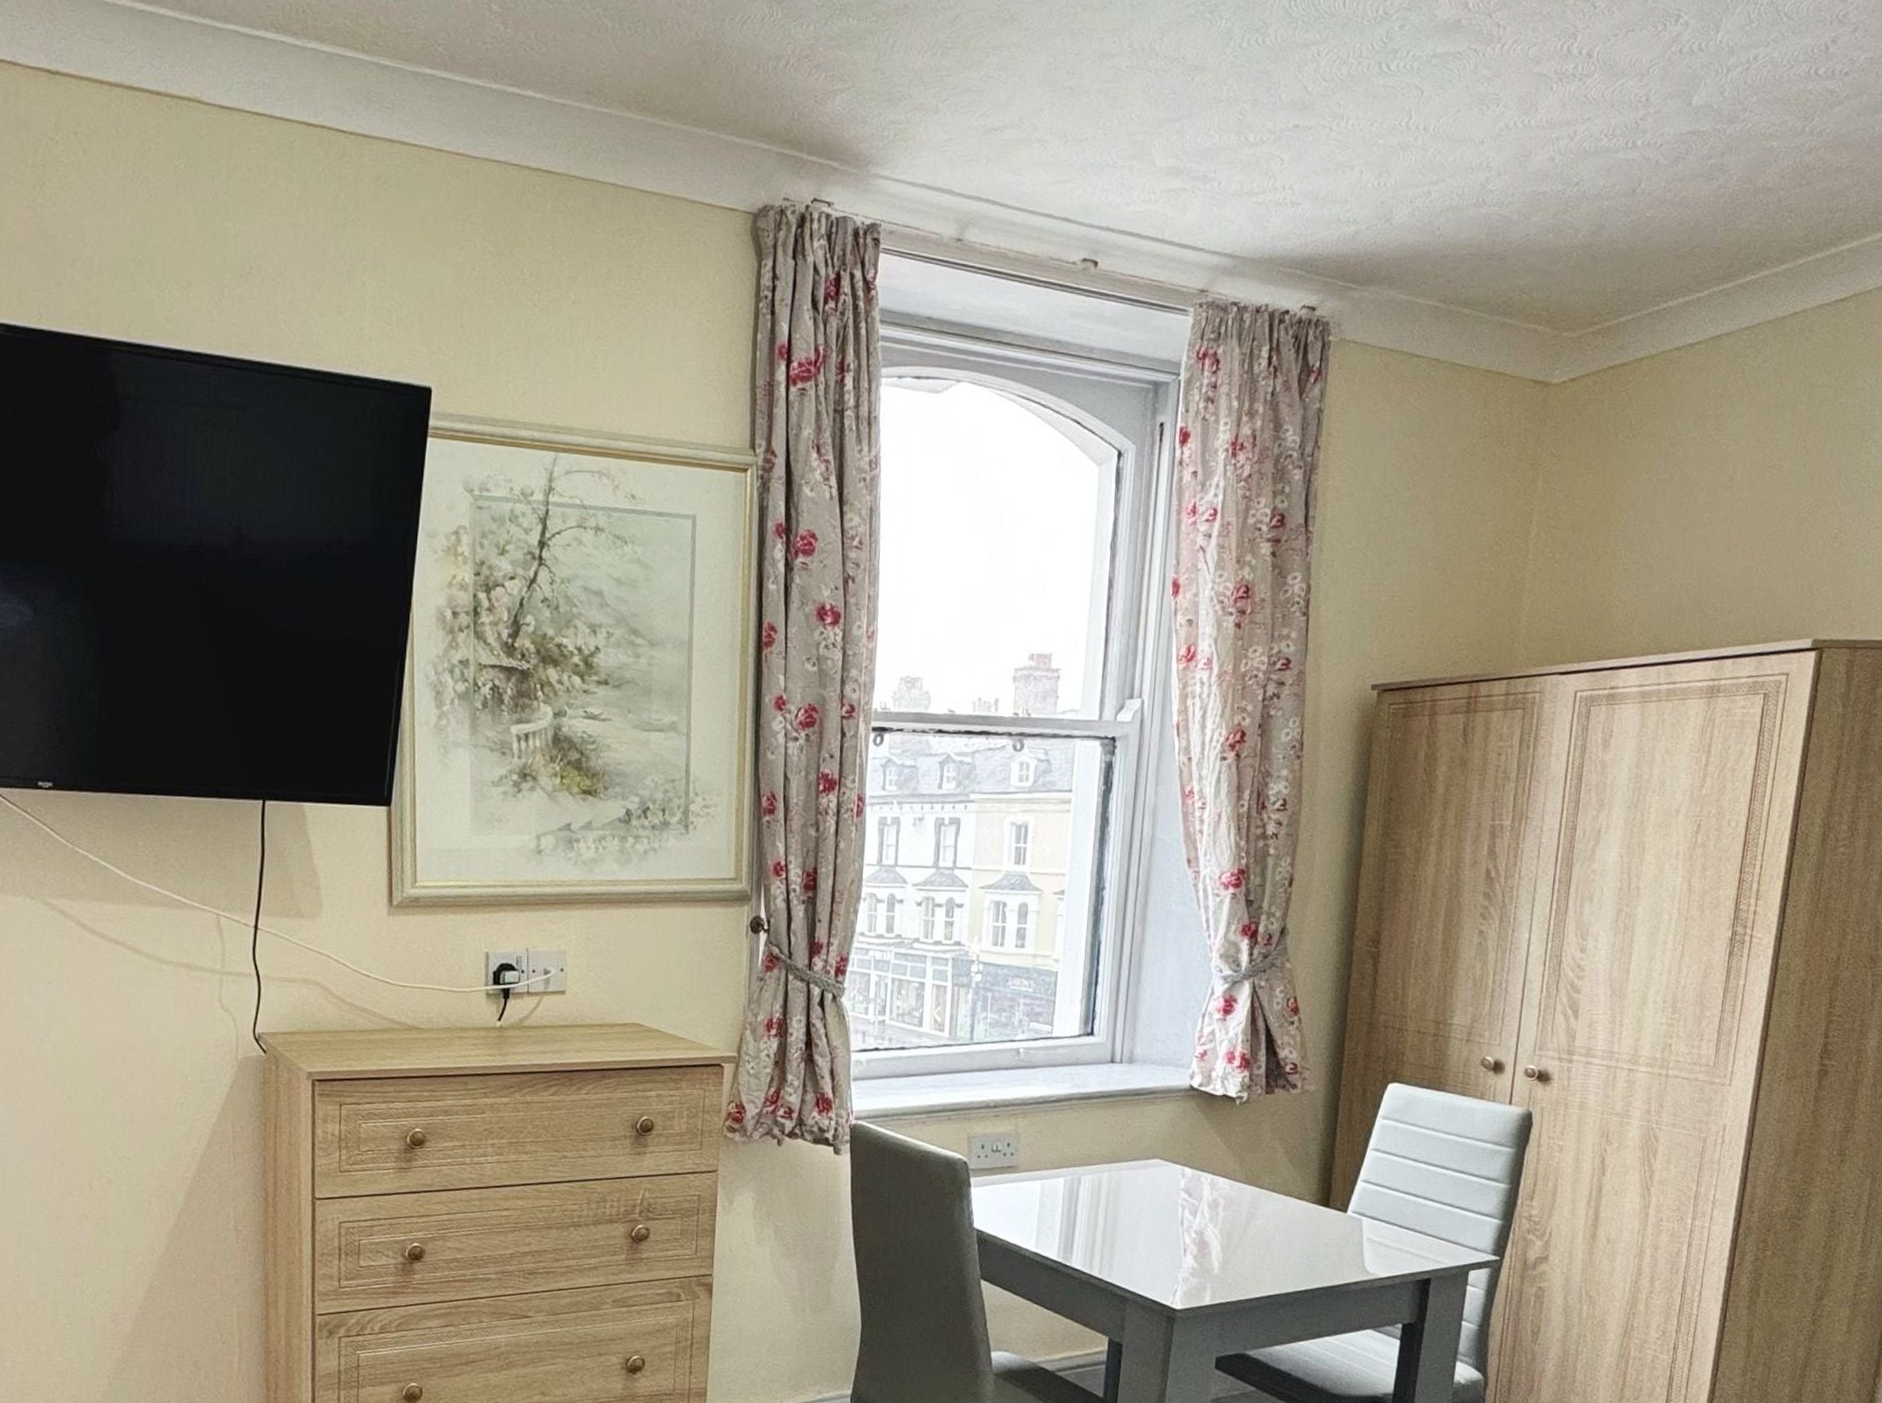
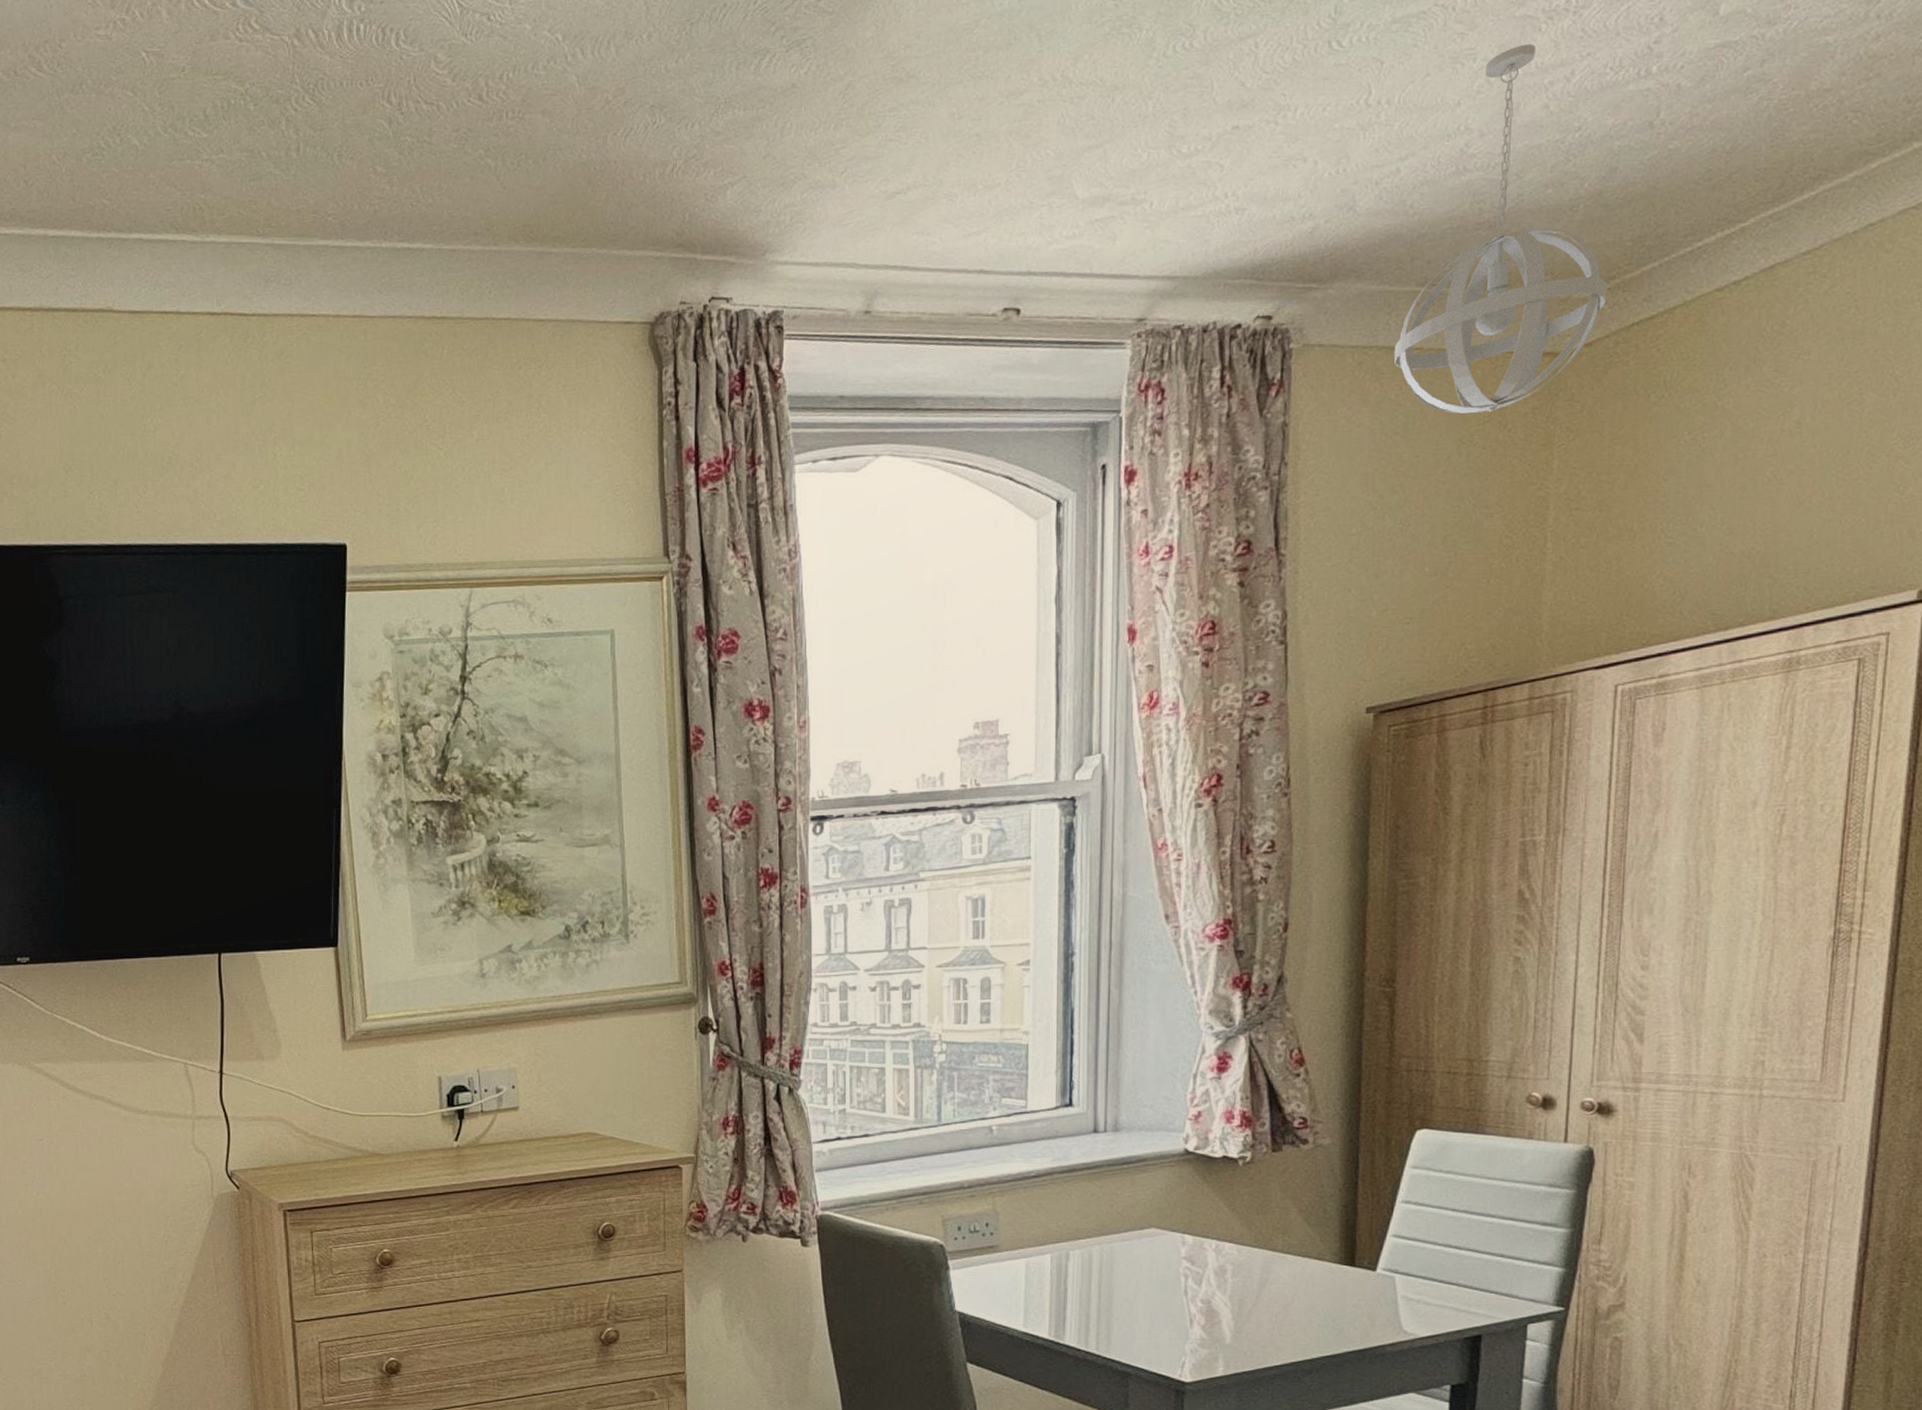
pendant light: none [1415,99,1591,427] -> present [1394,43,1607,414]

